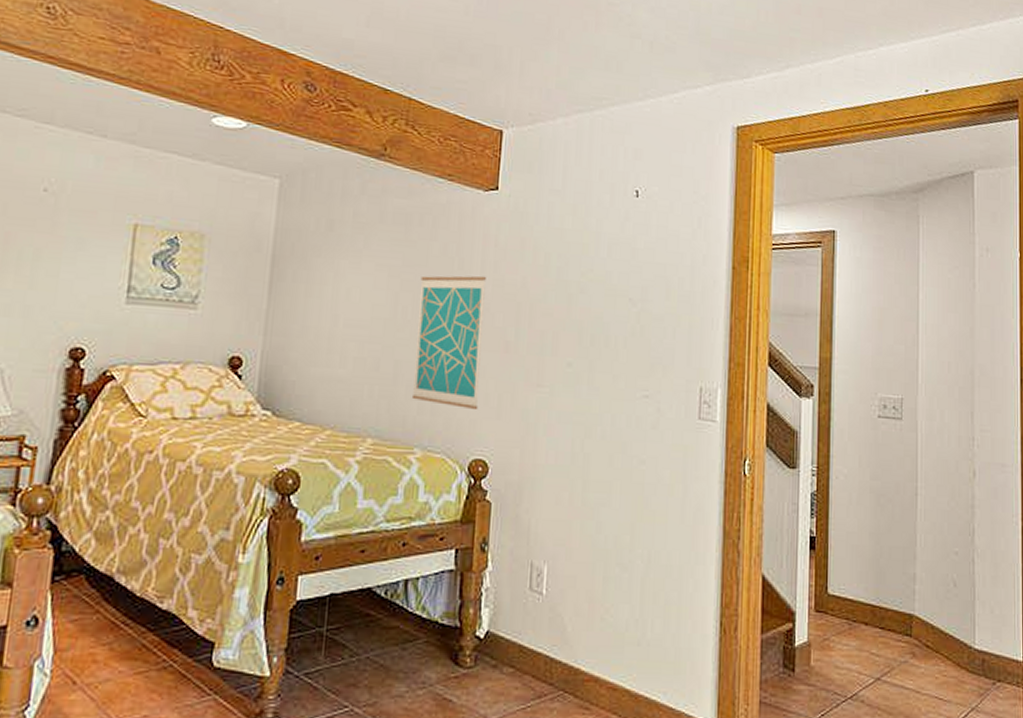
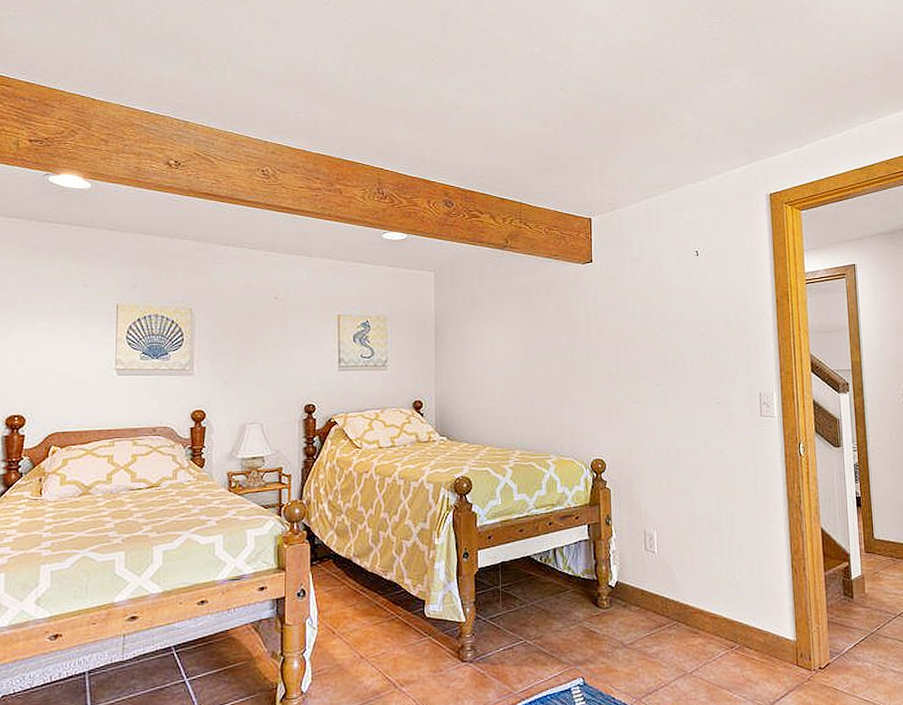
wall art: present [411,275,486,411] -> none [542,326,594,424]

